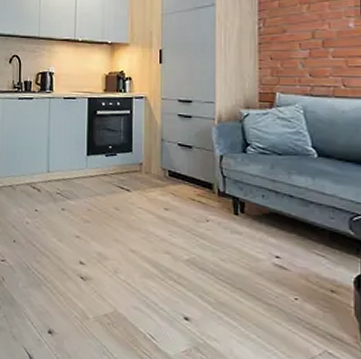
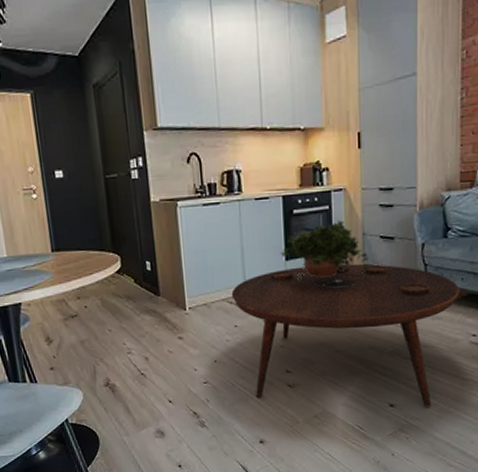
coffee table: none [35,163,261,329] -> present [231,263,460,407]
potted plant: none [82,125,170,177] -> present [280,220,372,281]

